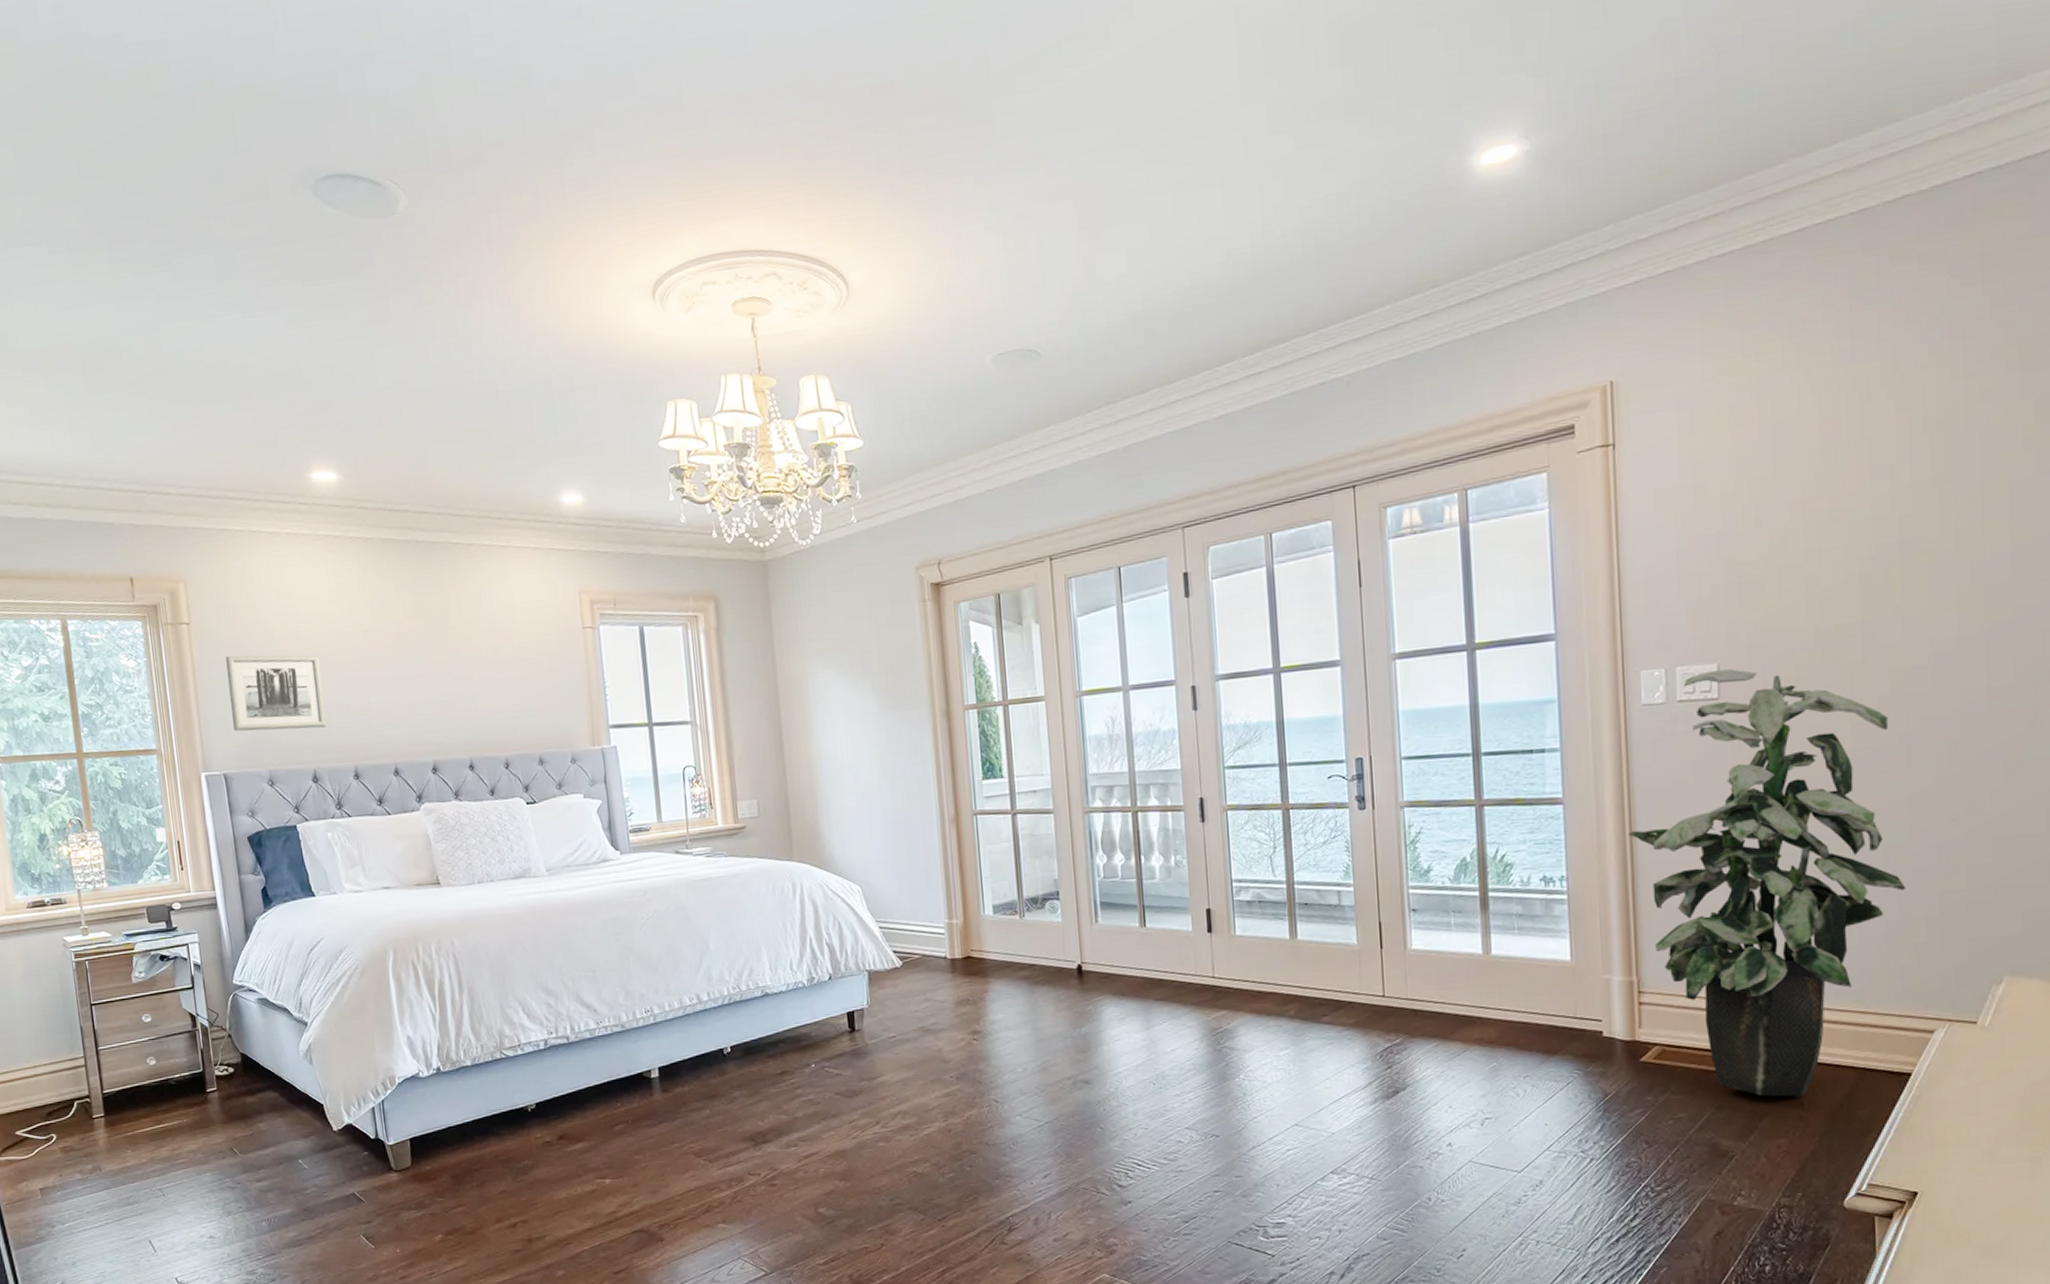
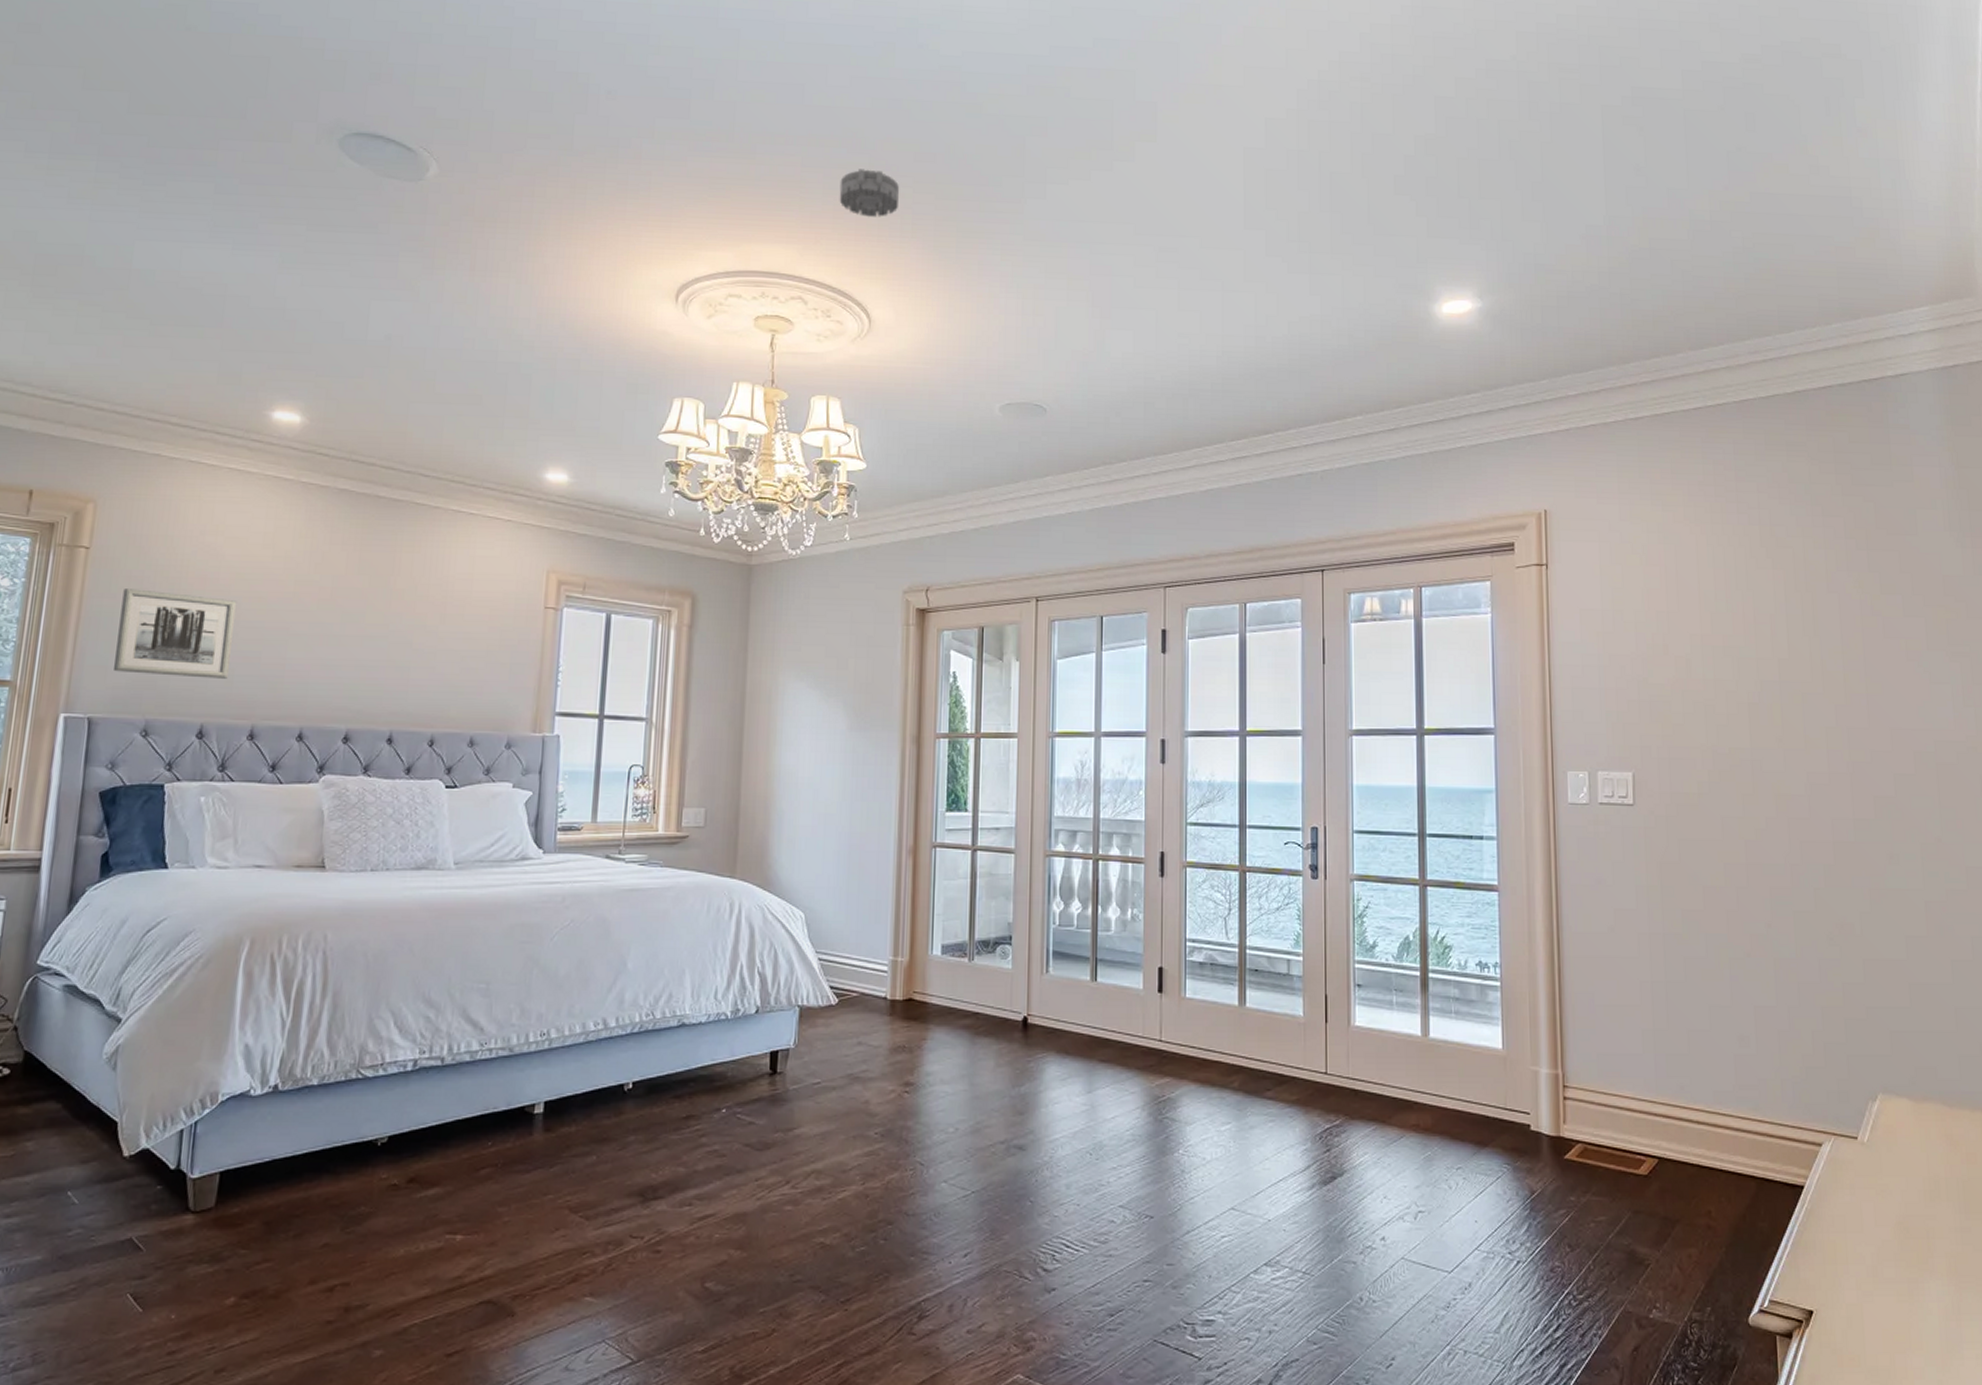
smoke detector: none [797,115,861,172] -> present [839,169,900,218]
indoor plant: present [1627,669,1906,1097] -> none [1555,778,1794,1204]

